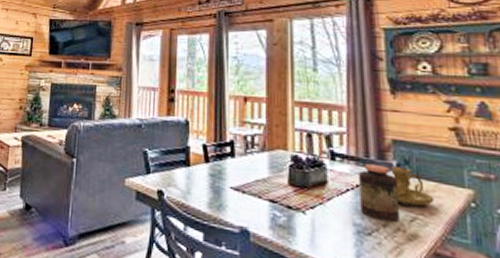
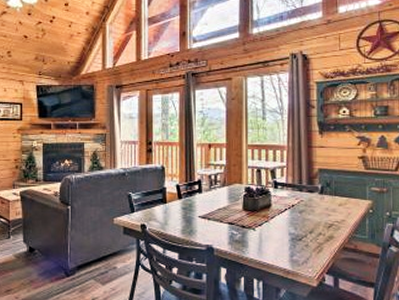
jar: present [359,164,401,222] -> none [294,189,322,229]
candle holder: present [391,166,435,206] -> none [317,189,346,216]

